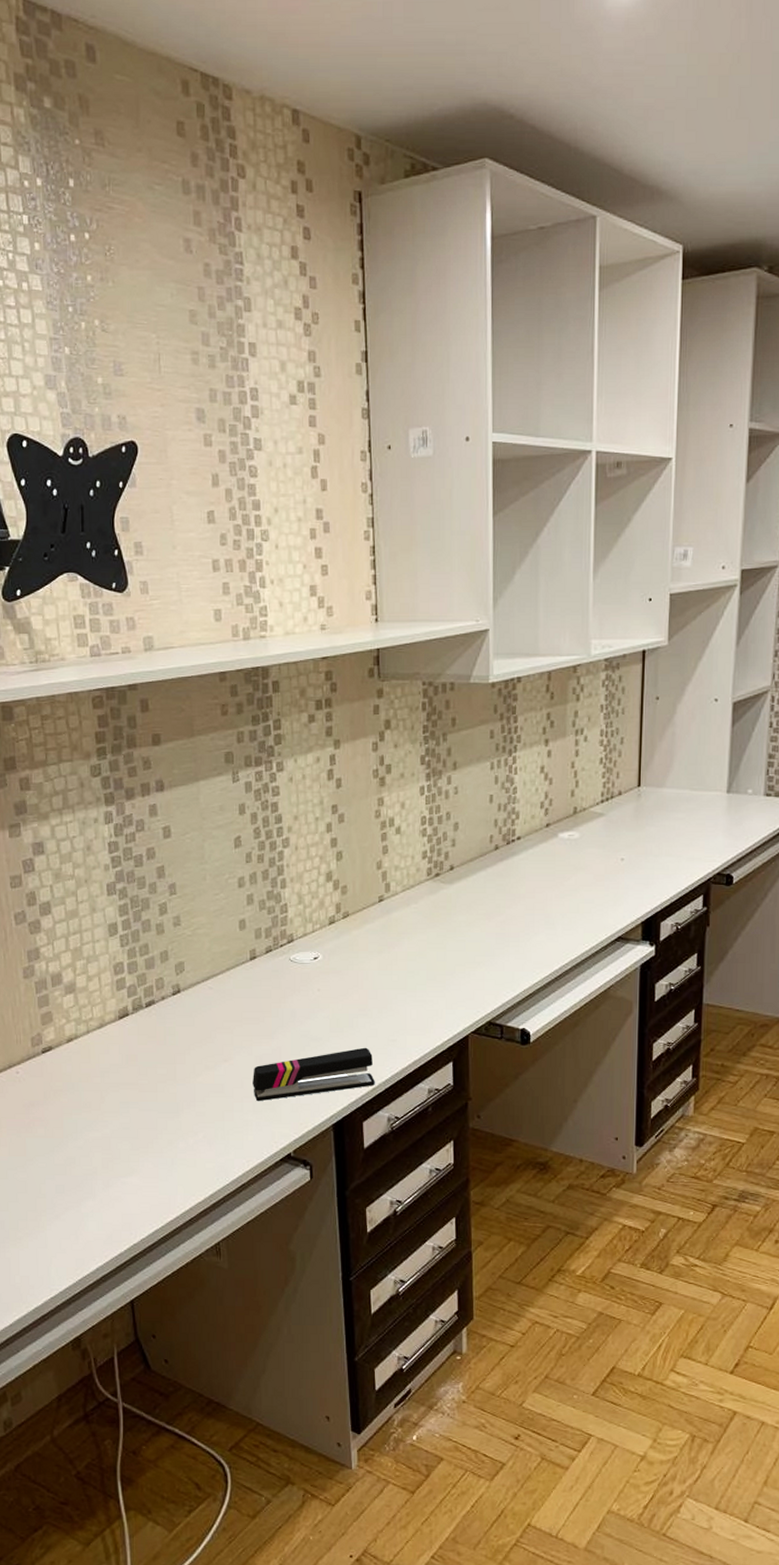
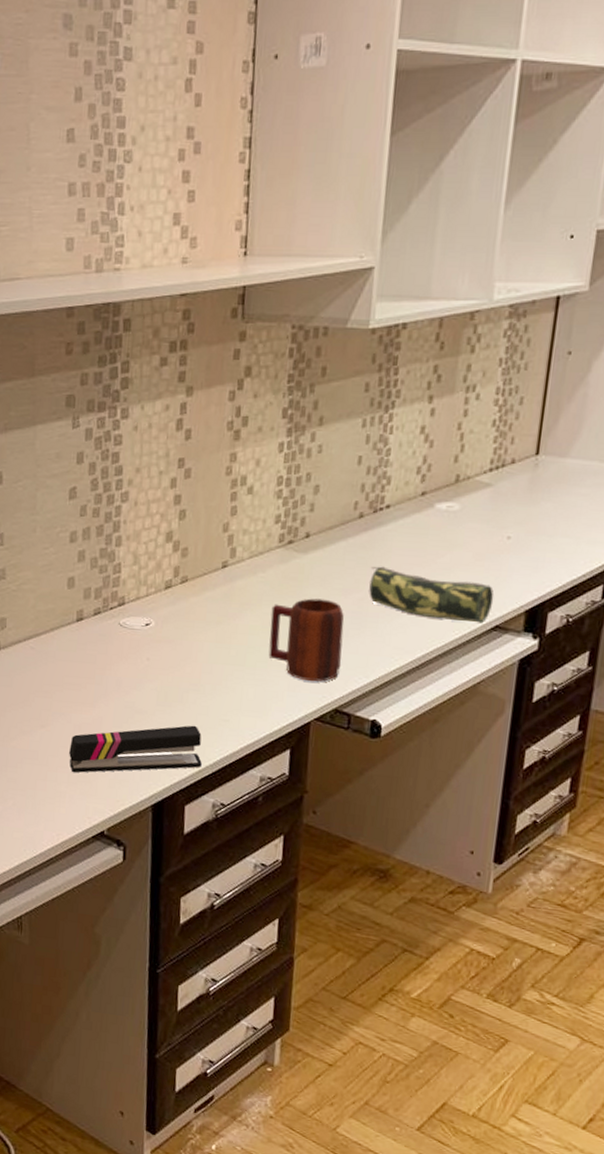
mug: none [425,924,491,999] -> present [268,598,345,682]
pencil case: none [509,891,615,936] -> present [369,566,494,624]

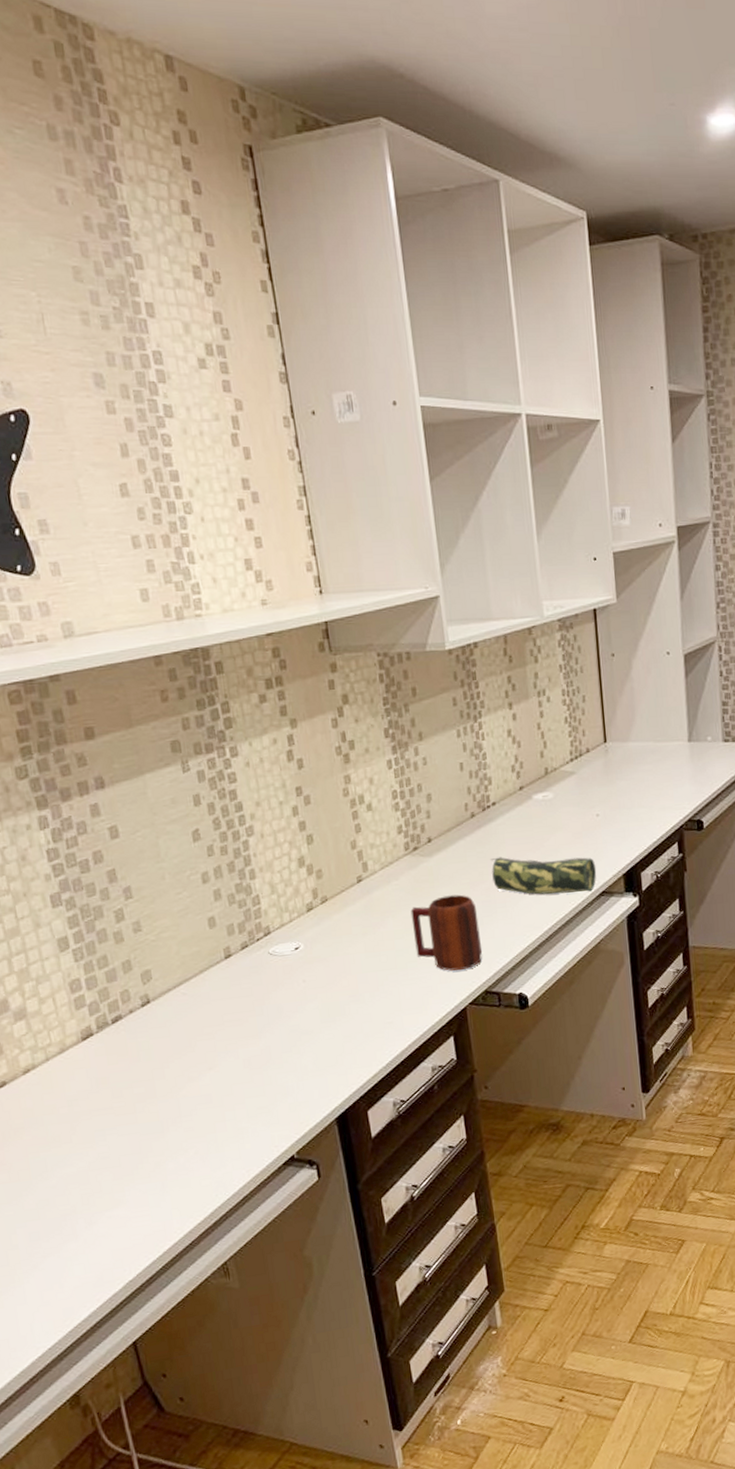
stapler: present [69,725,202,773] -> none [242,1033,376,1107]

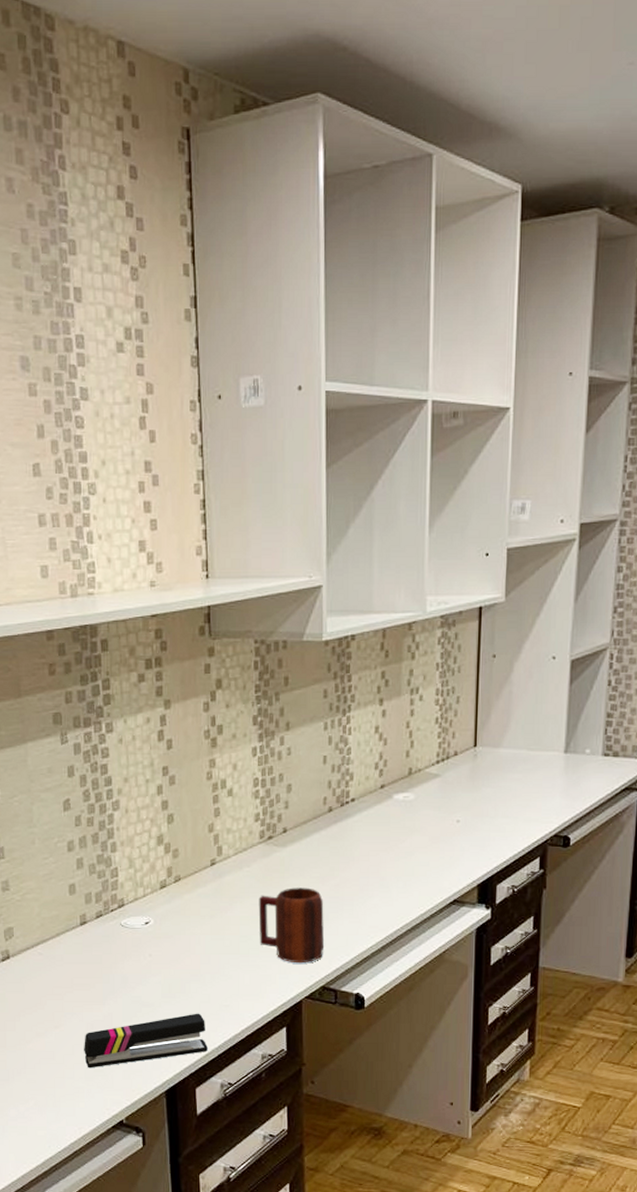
stapler: none [242,1033,376,1107] -> present [84,1013,208,1069]
pencil case: present [491,857,597,895] -> none [343,854,450,899]

